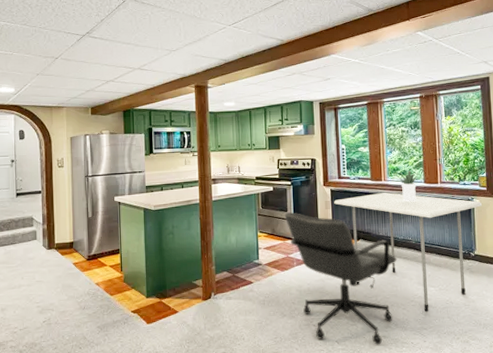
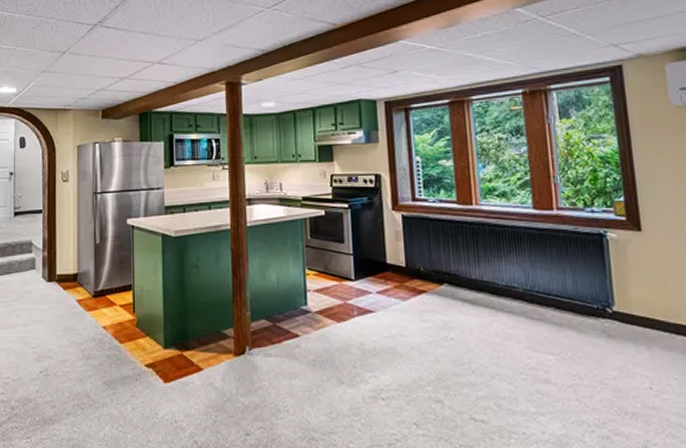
chair: present [284,212,397,345] -> none [340,244,498,433]
dining table: present [334,192,483,311] -> none [407,220,621,389]
potted plant: present [391,171,425,201] -> none [486,192,535,234]

